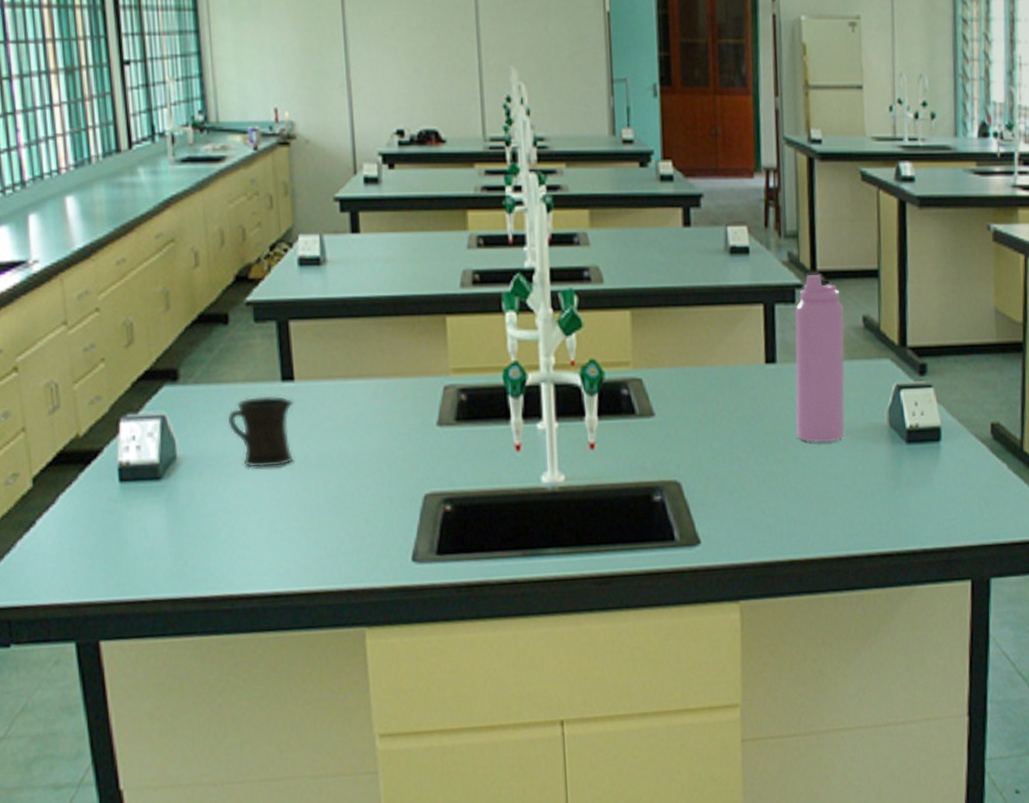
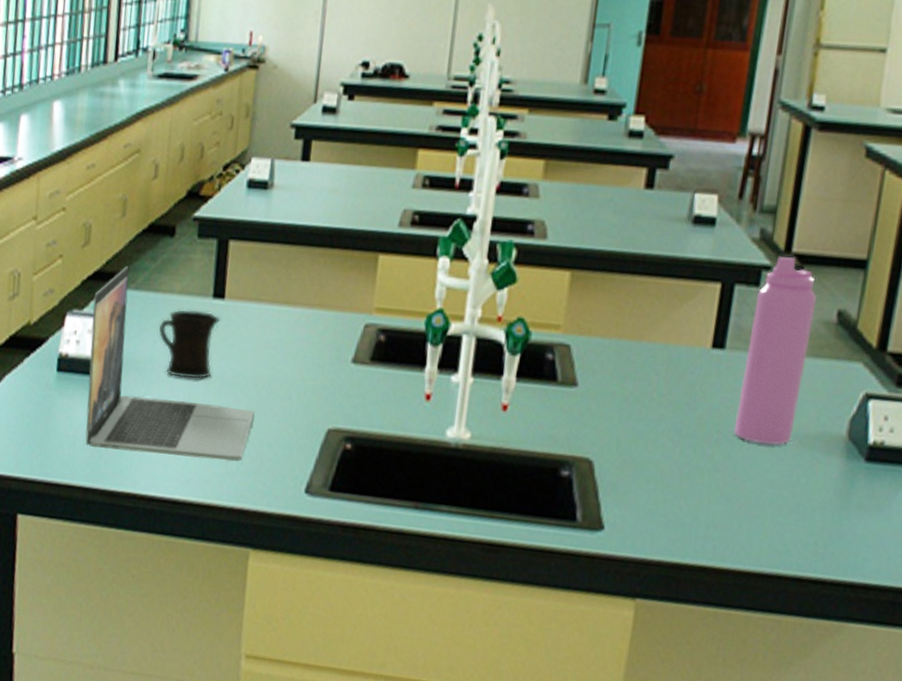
laptop: none [148,360,347,556] -> present [85,266,255,461]

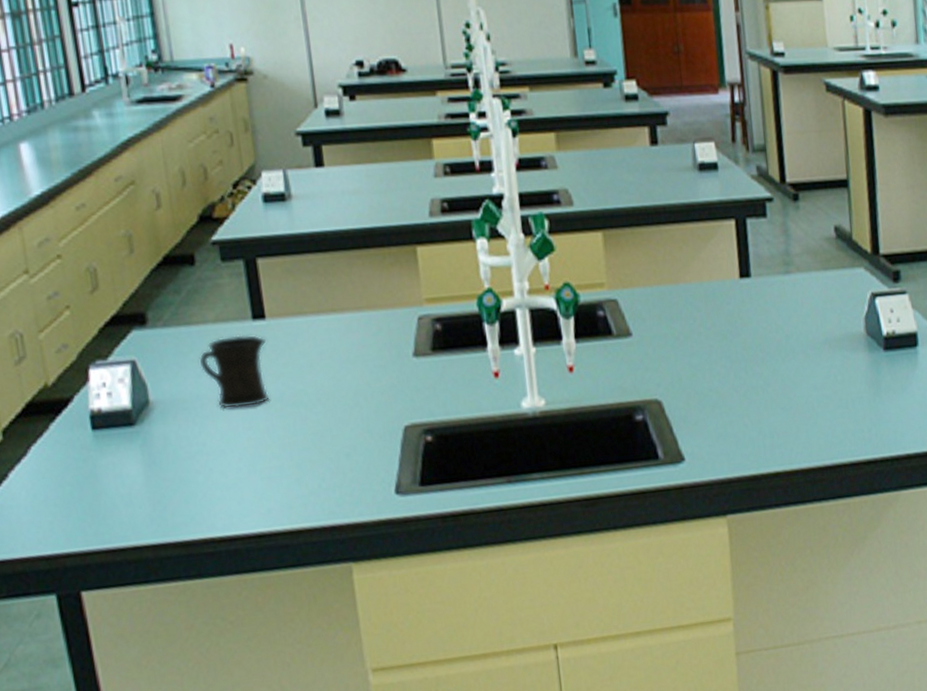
laptop: present [85,266,255,461] -> none [117,304,325,501]
water bottle: present [734,255,817,445] -> none [766,186,823,354]

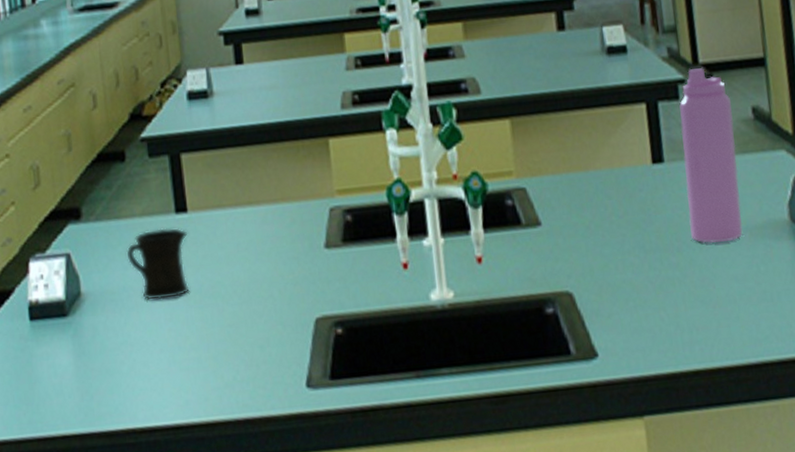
water bottle: none [766,186,823,354] -> present [679,67,743,243]

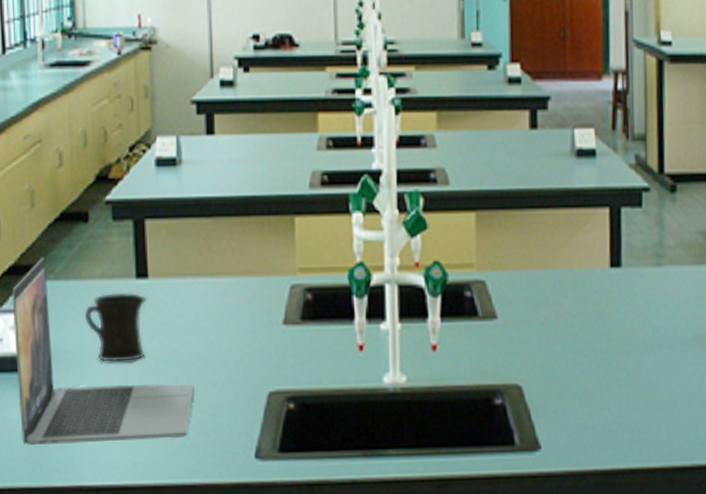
laptop: none [54,199,241,391] -> present [12,257,194,446]
water bottle: present [679,67,743,243] -> none [640,177,693,348]

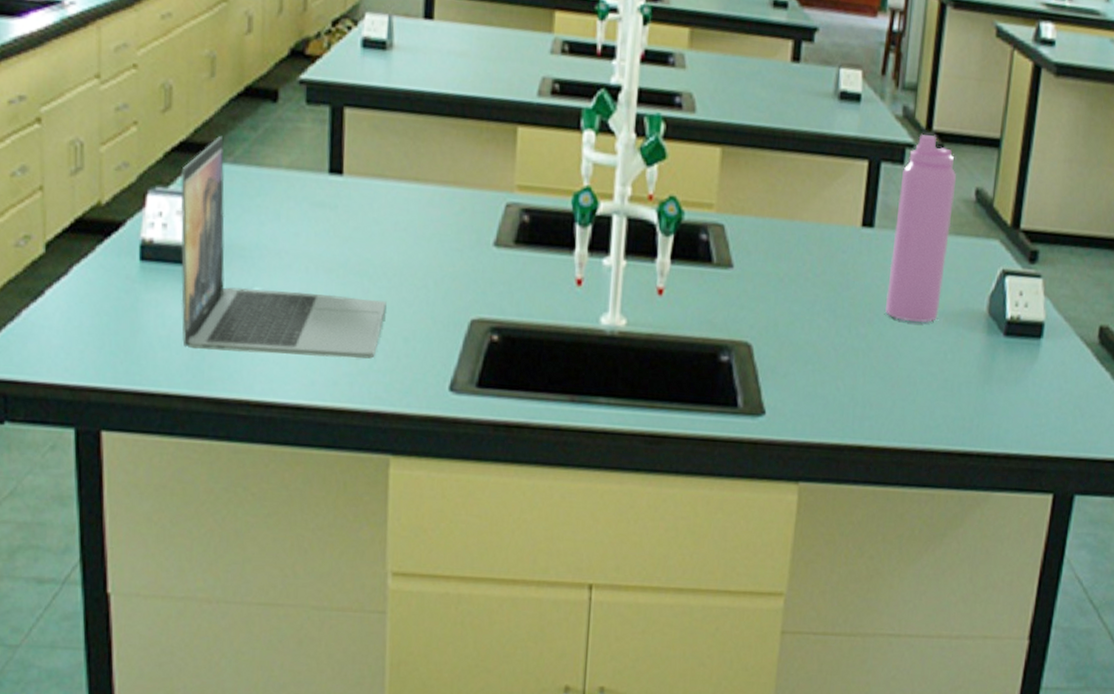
mug: present [84,292,148,363] -> none [265,186,340,267]
water bottle: none [640,177,693,348] -> present [885,133,957,322]

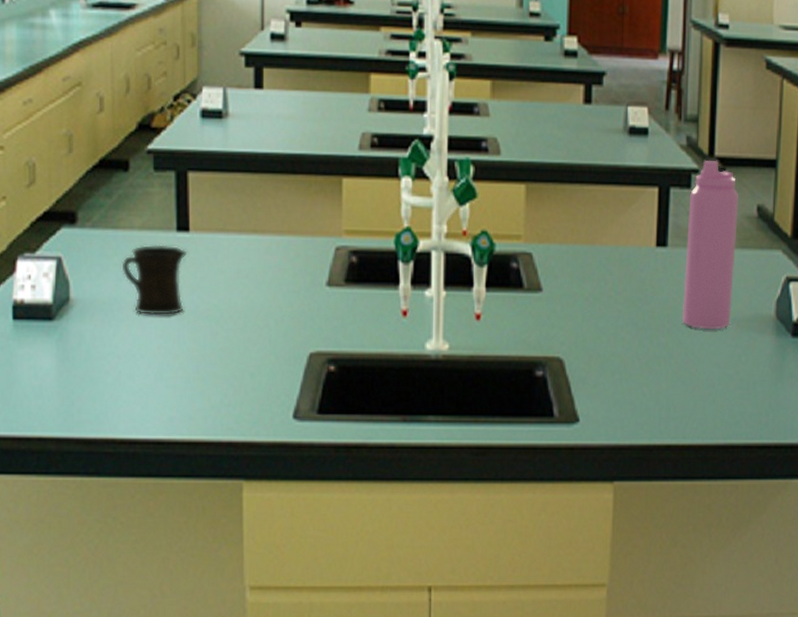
laptop: present [180,135,387,359] -> none [46,204,233,396]
mug: none [265,186,340,267] -> present [121,244,188,316]

